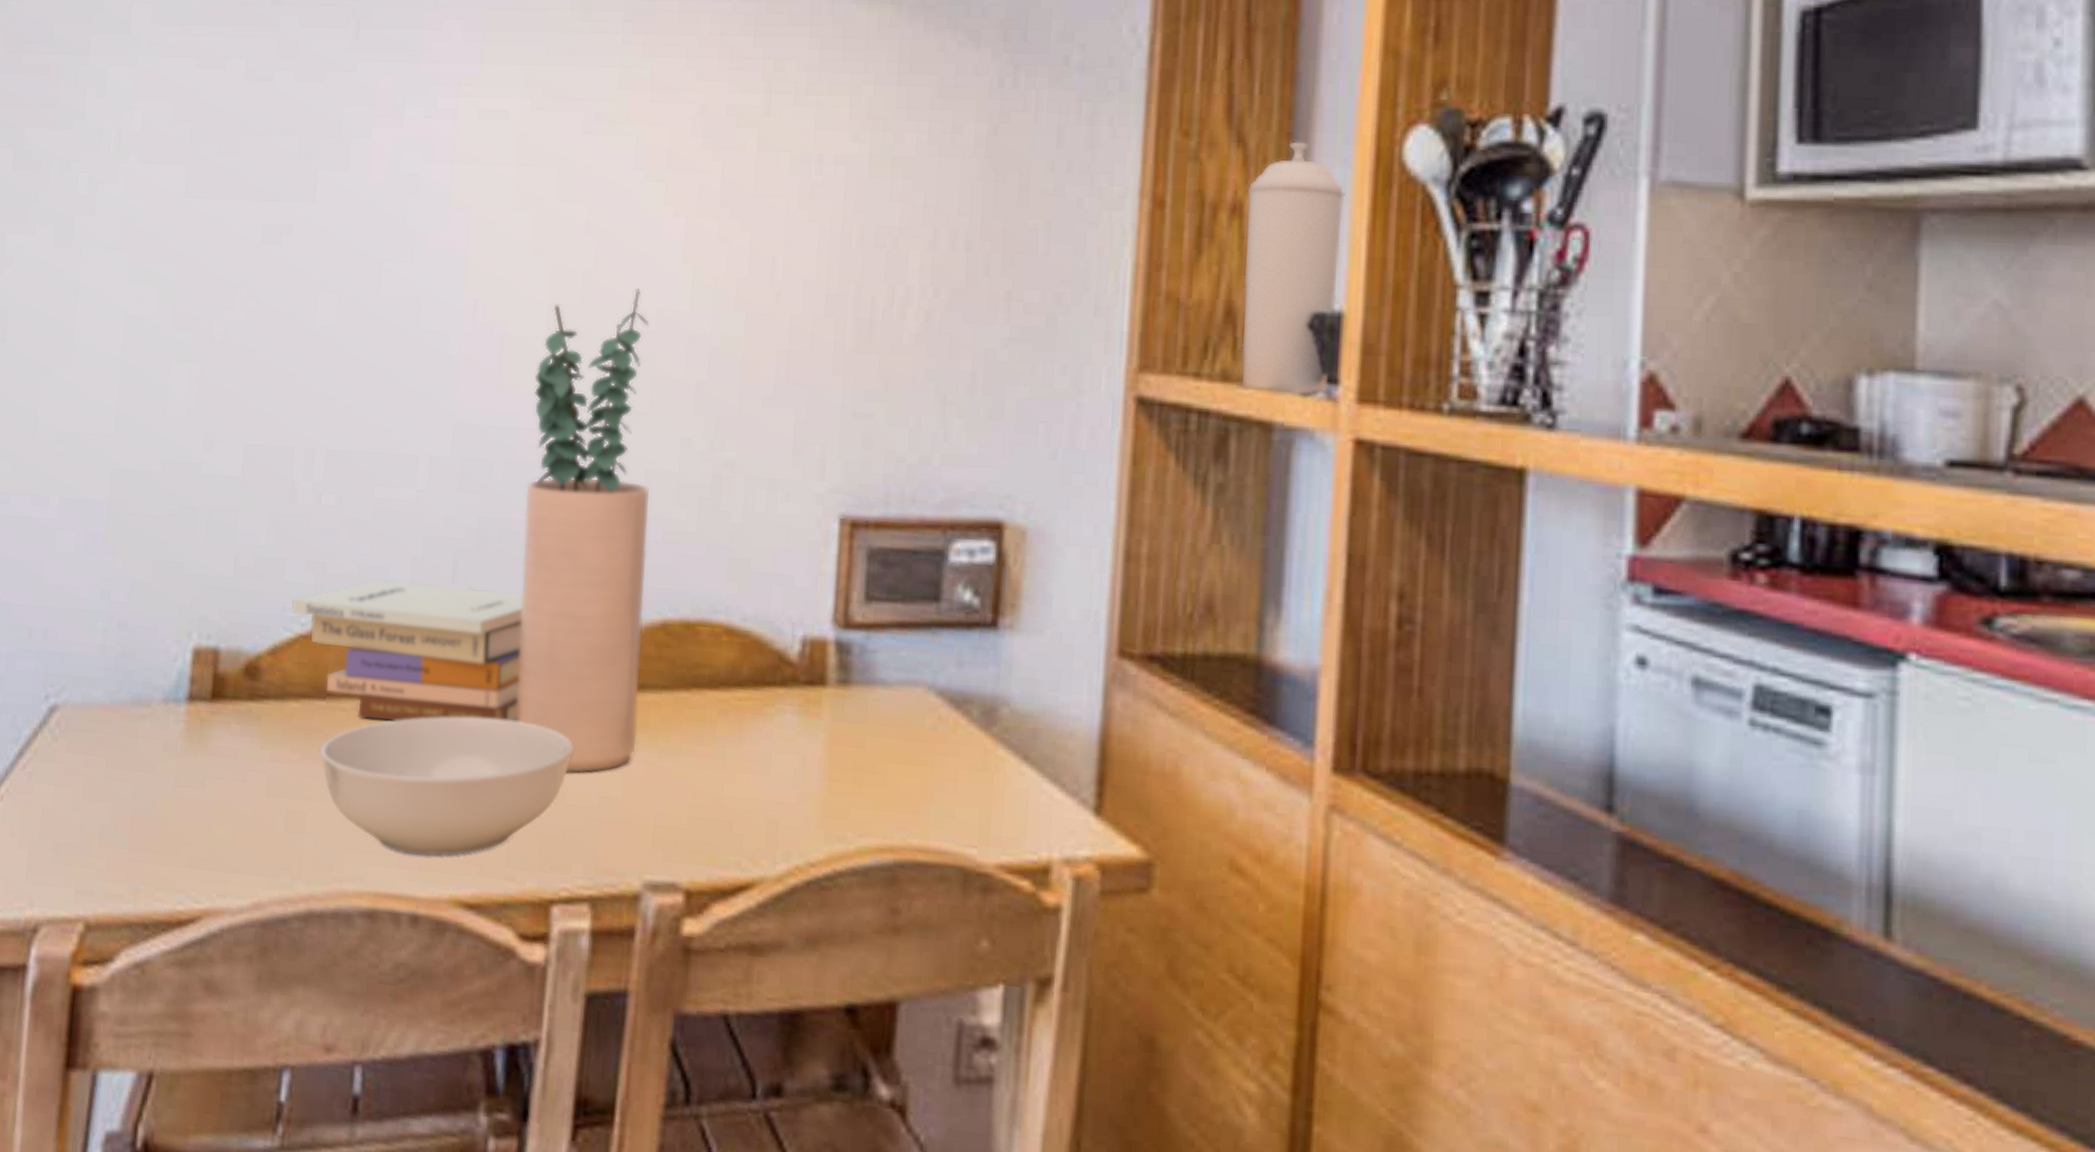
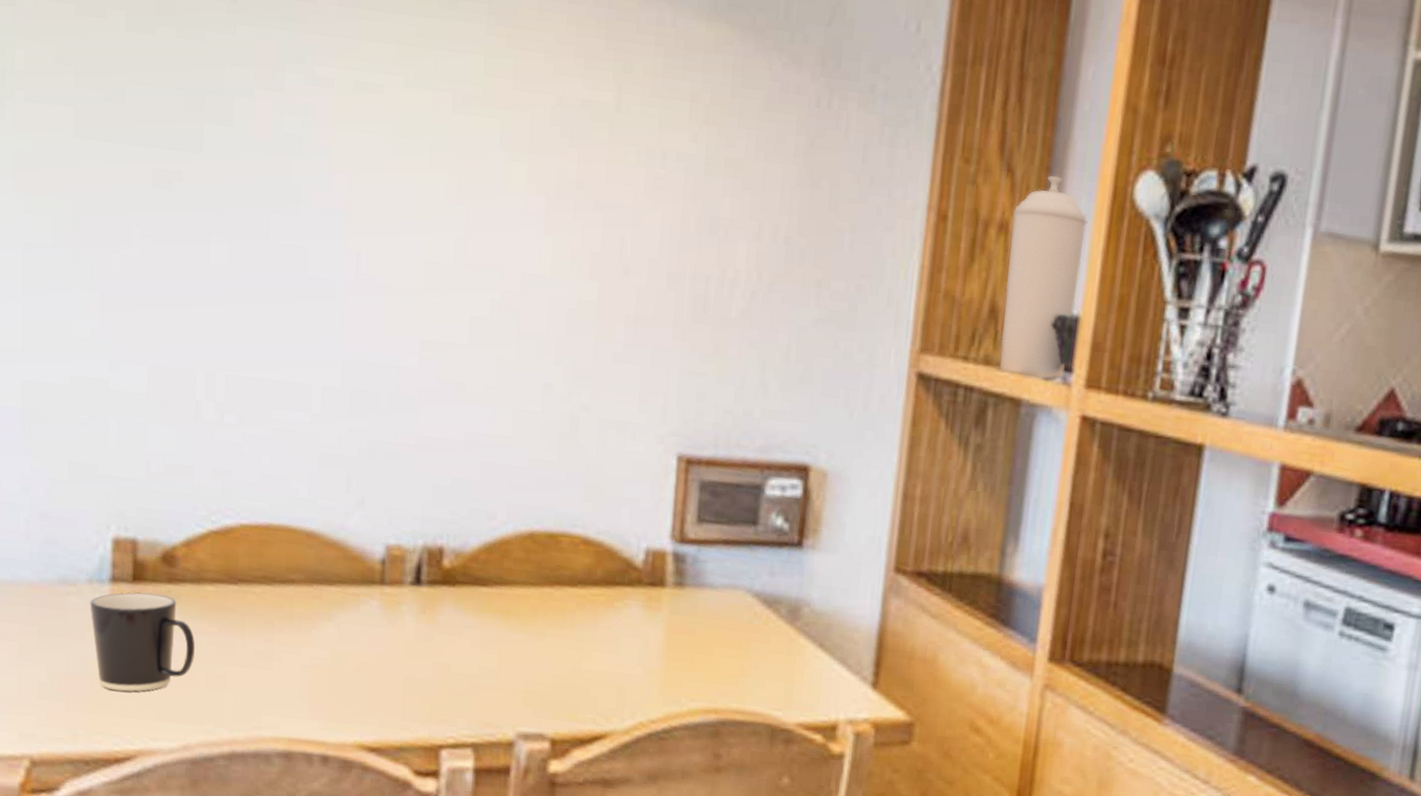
mug: none [162,712,275,836] -> present [89,592,195,692]
books: present [292,579,523,722] -> none [202,487,410,608]
bowl: present [319,716,574,856] -> none [234,601,456,711]
vase: present [516,289,649,773] -> none [406,254,517,649]

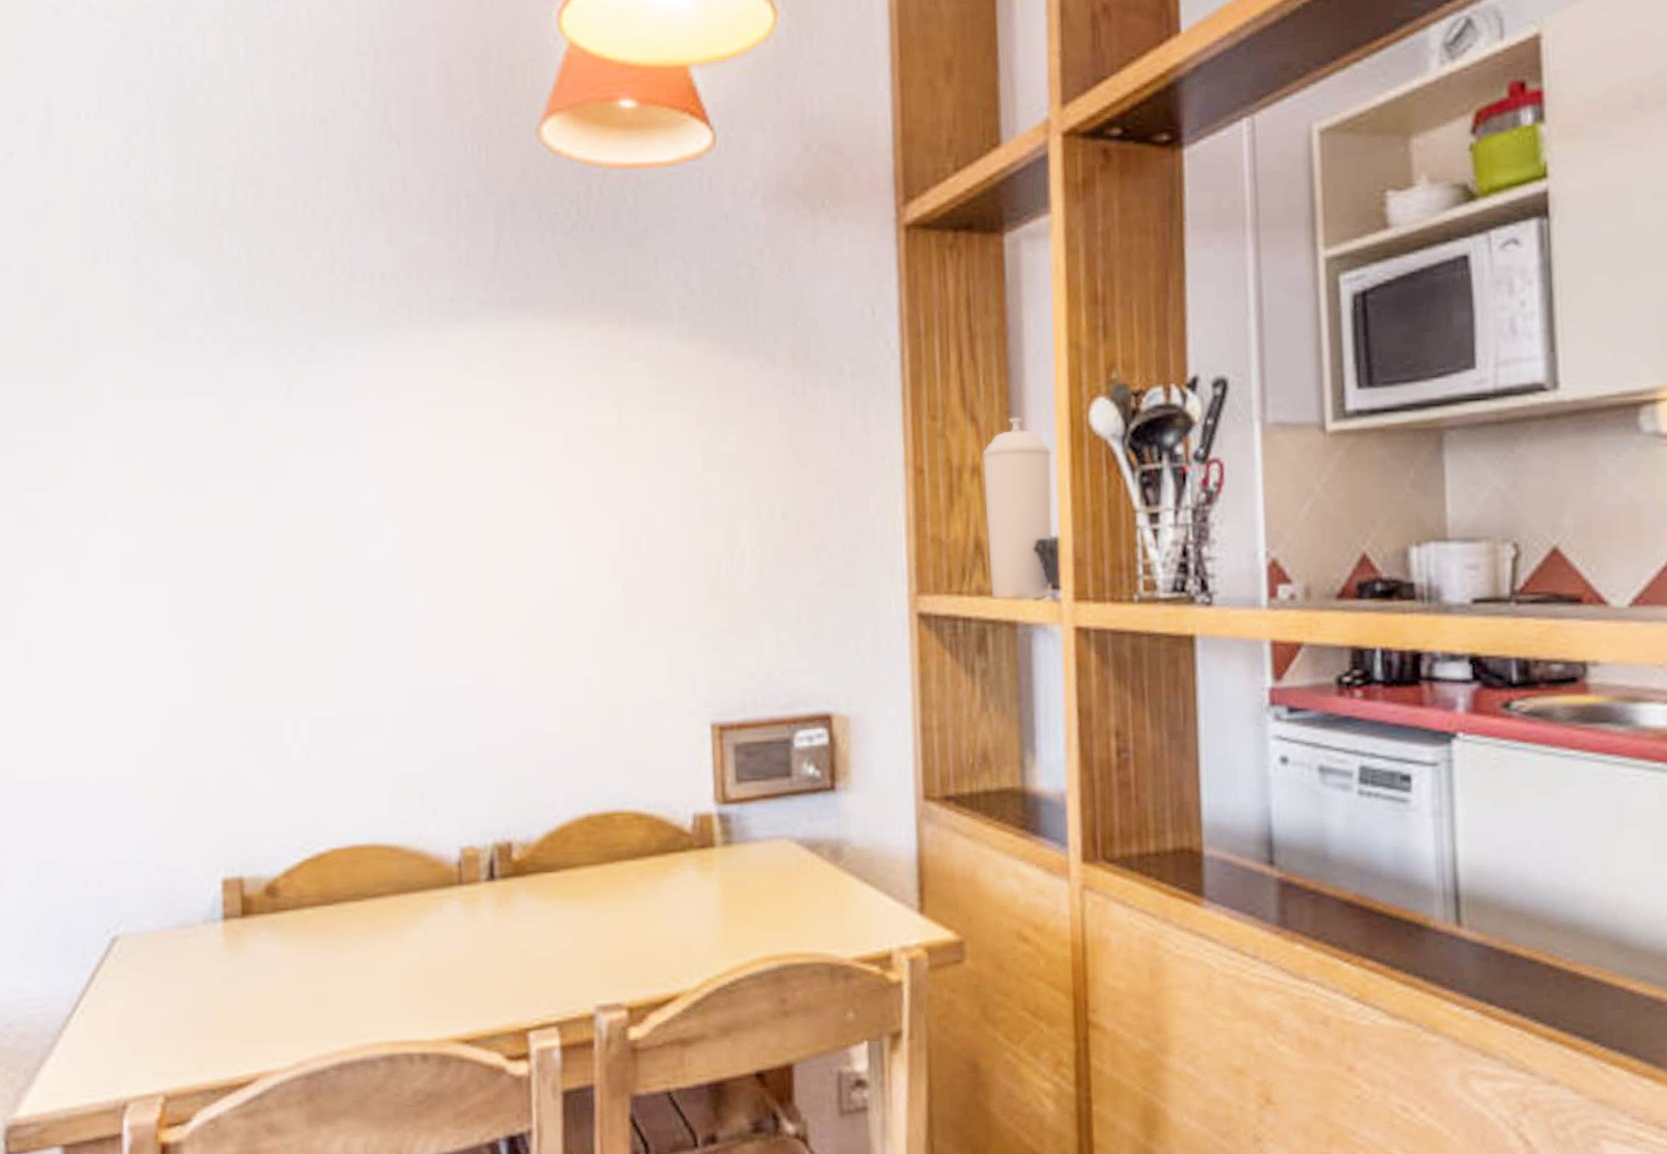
mug: present [89,592,195,692] -> none [206,924,301,1020]

